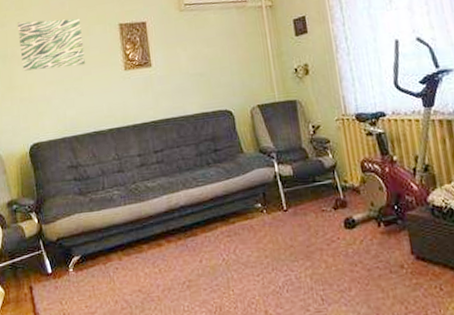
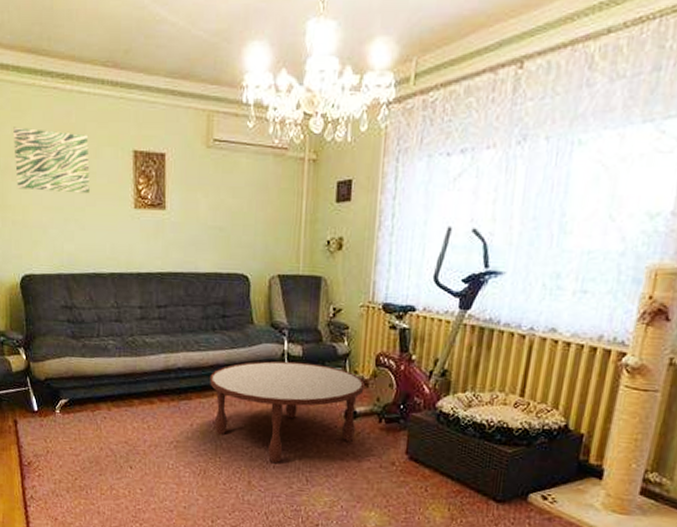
coffee table: none [211,179,359,286] -> present [210,361,365,463]

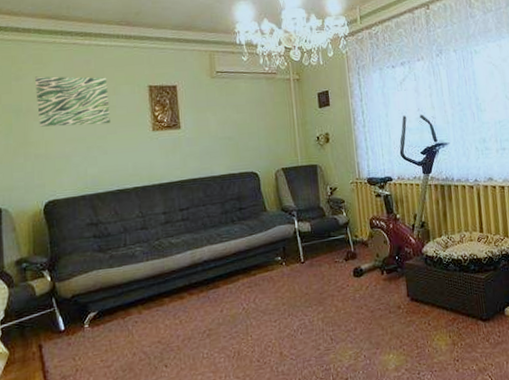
coffee table: present [210,361,365,463] -> none [234,235,365,330]

